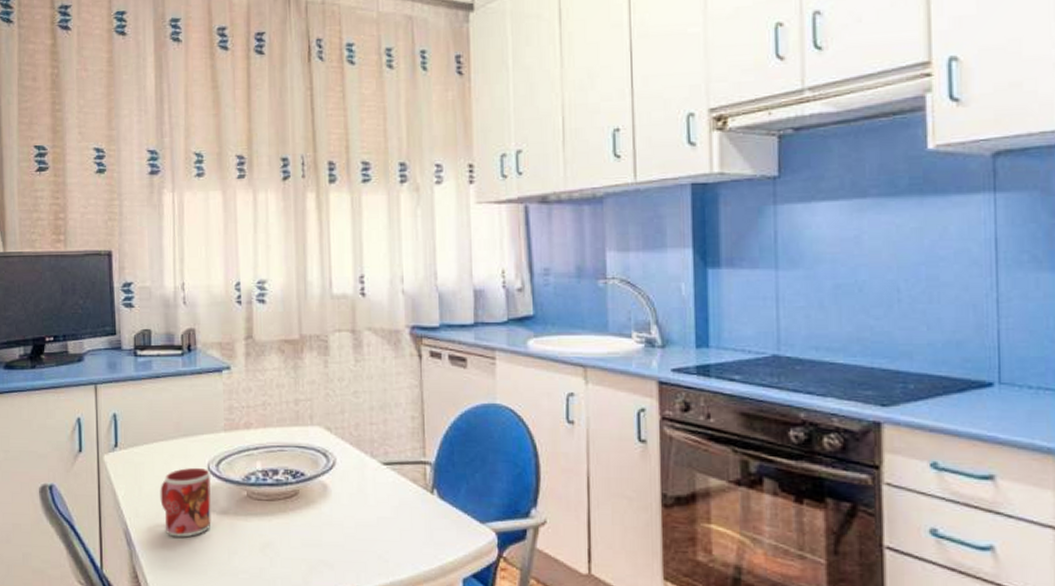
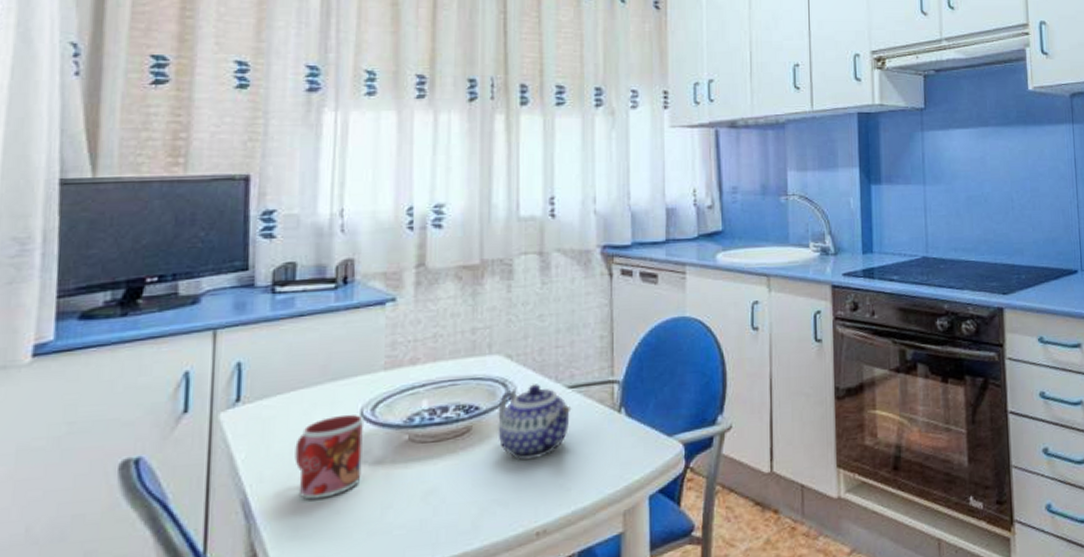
teapot: none [321,457,387,528] -> present [498,384,572,460]

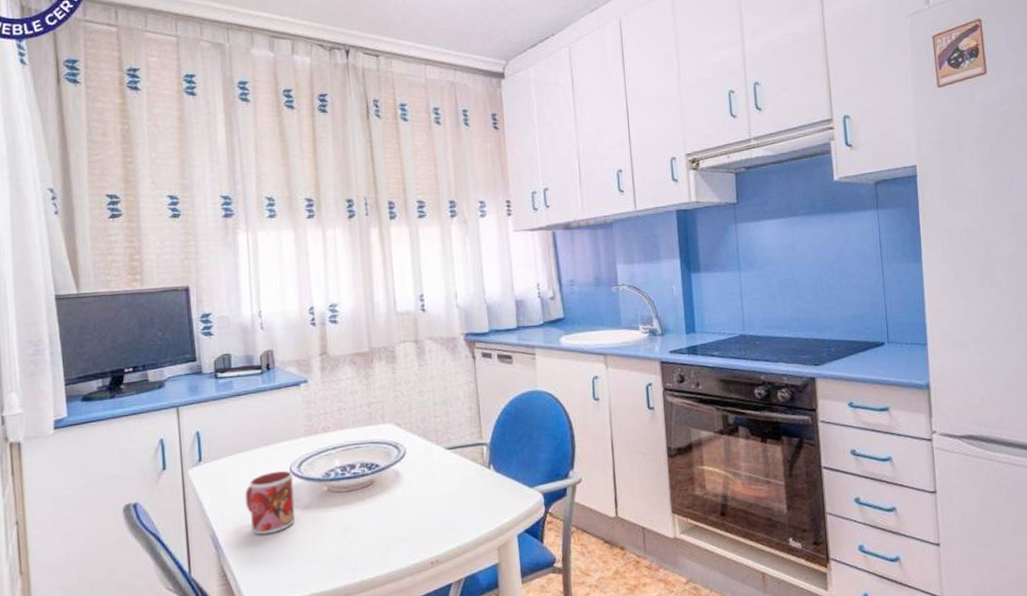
teapot: present [498,384,572,460] -> none [393,446,451,506]

